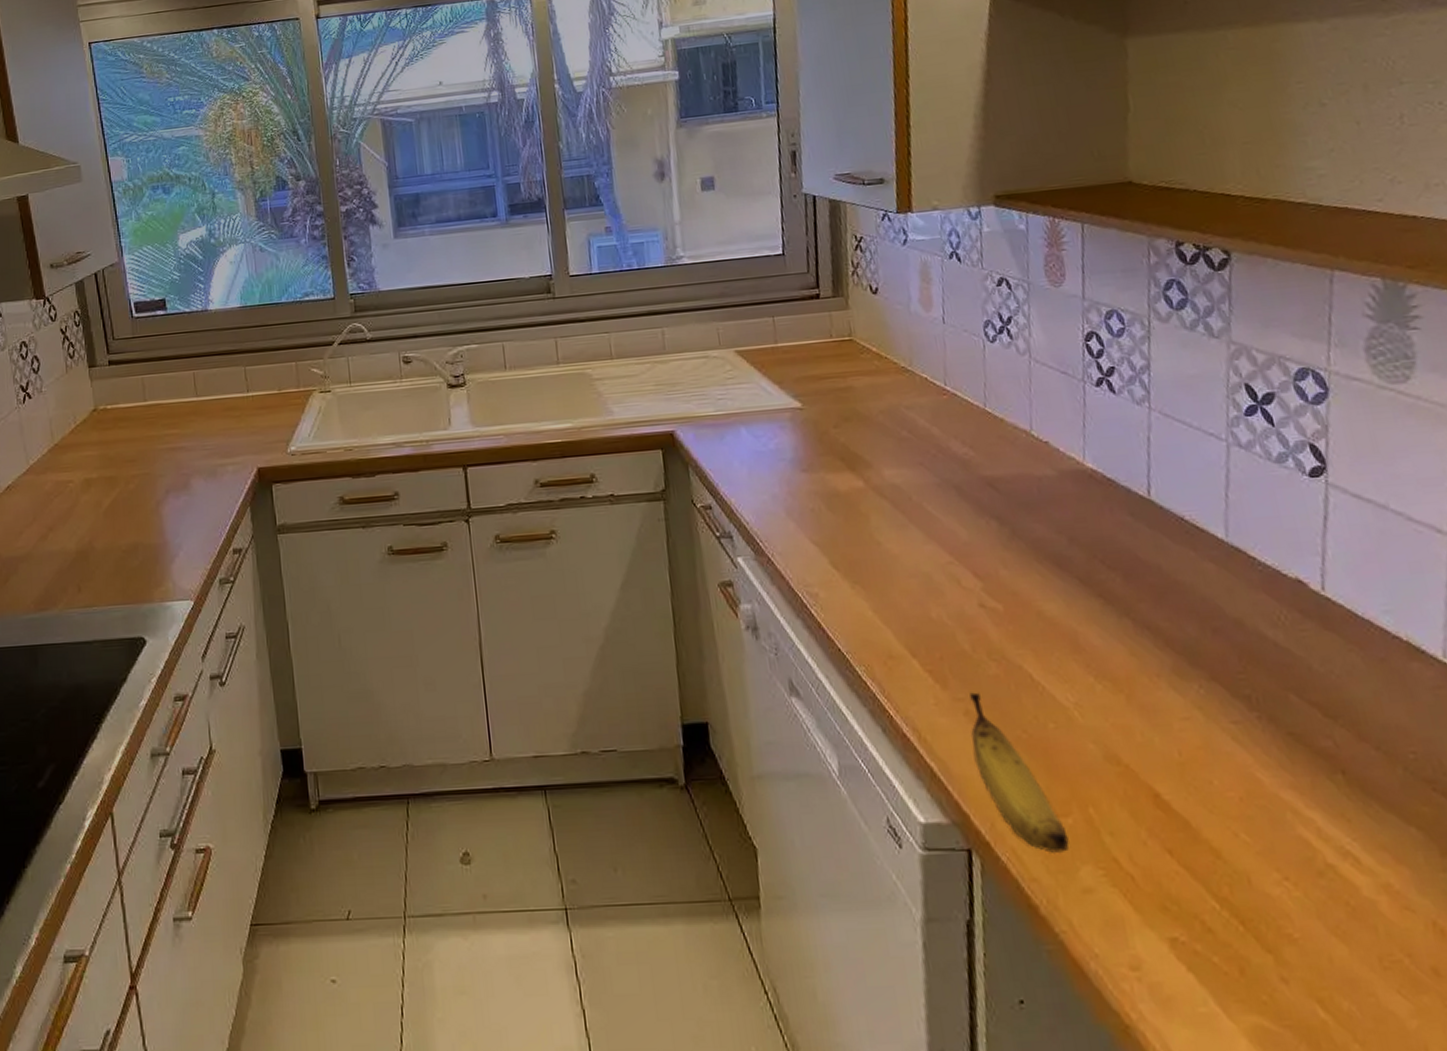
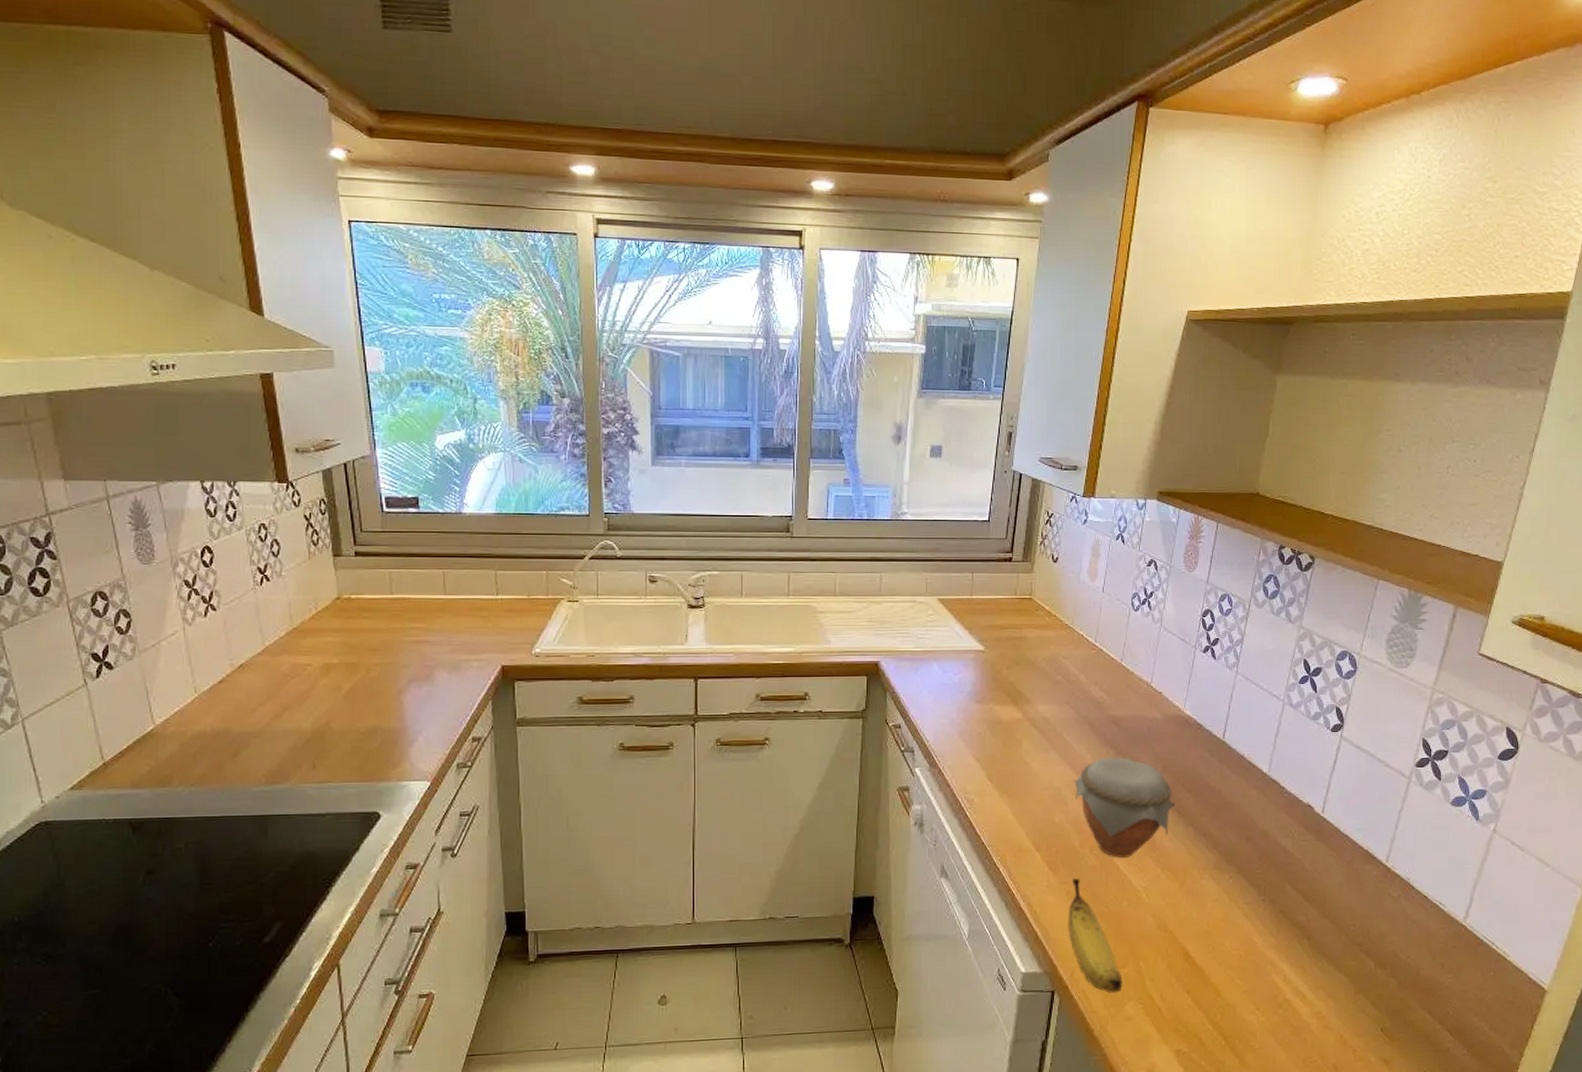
jar: none [948,529,1097,663] -> present [1074,757,1175,858]

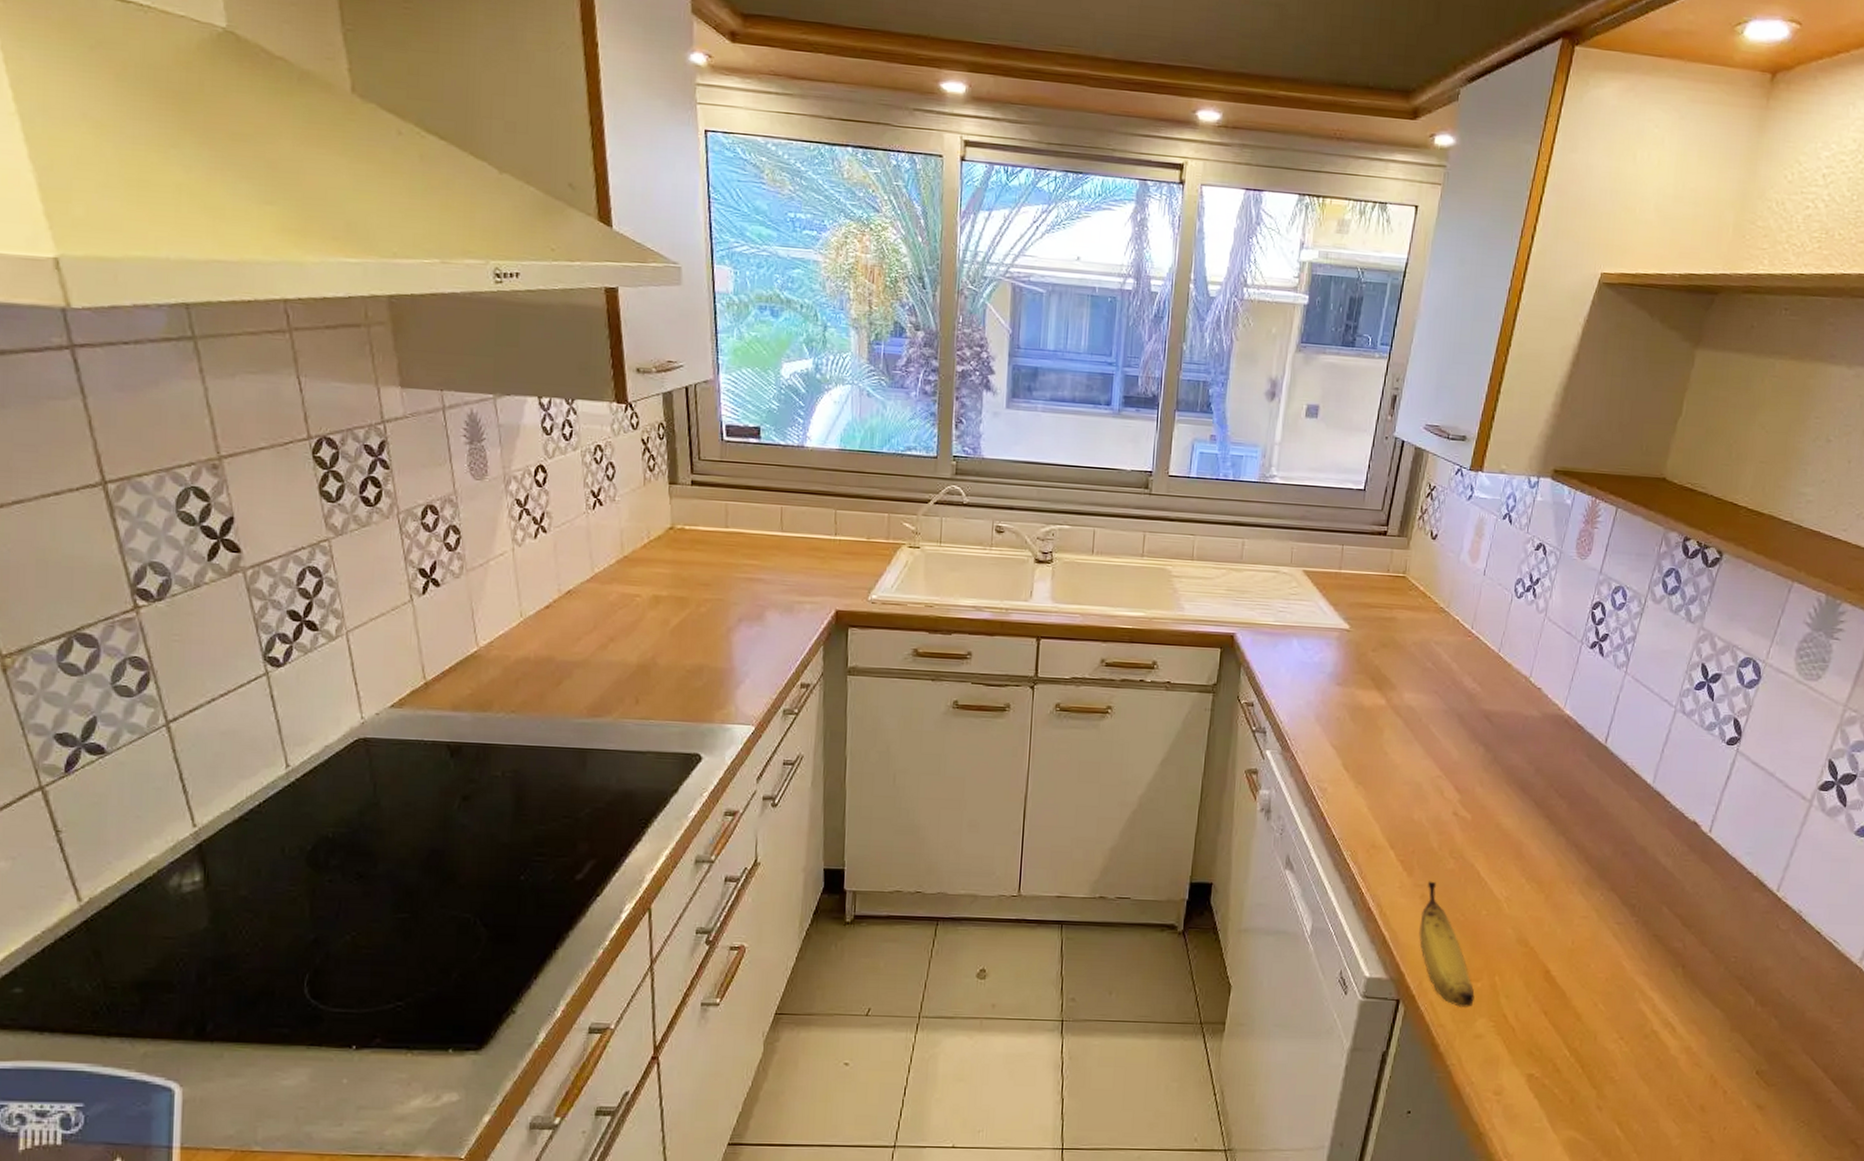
jar: present [1074,757,1175,858] -> none [1437,754,1547,864]

